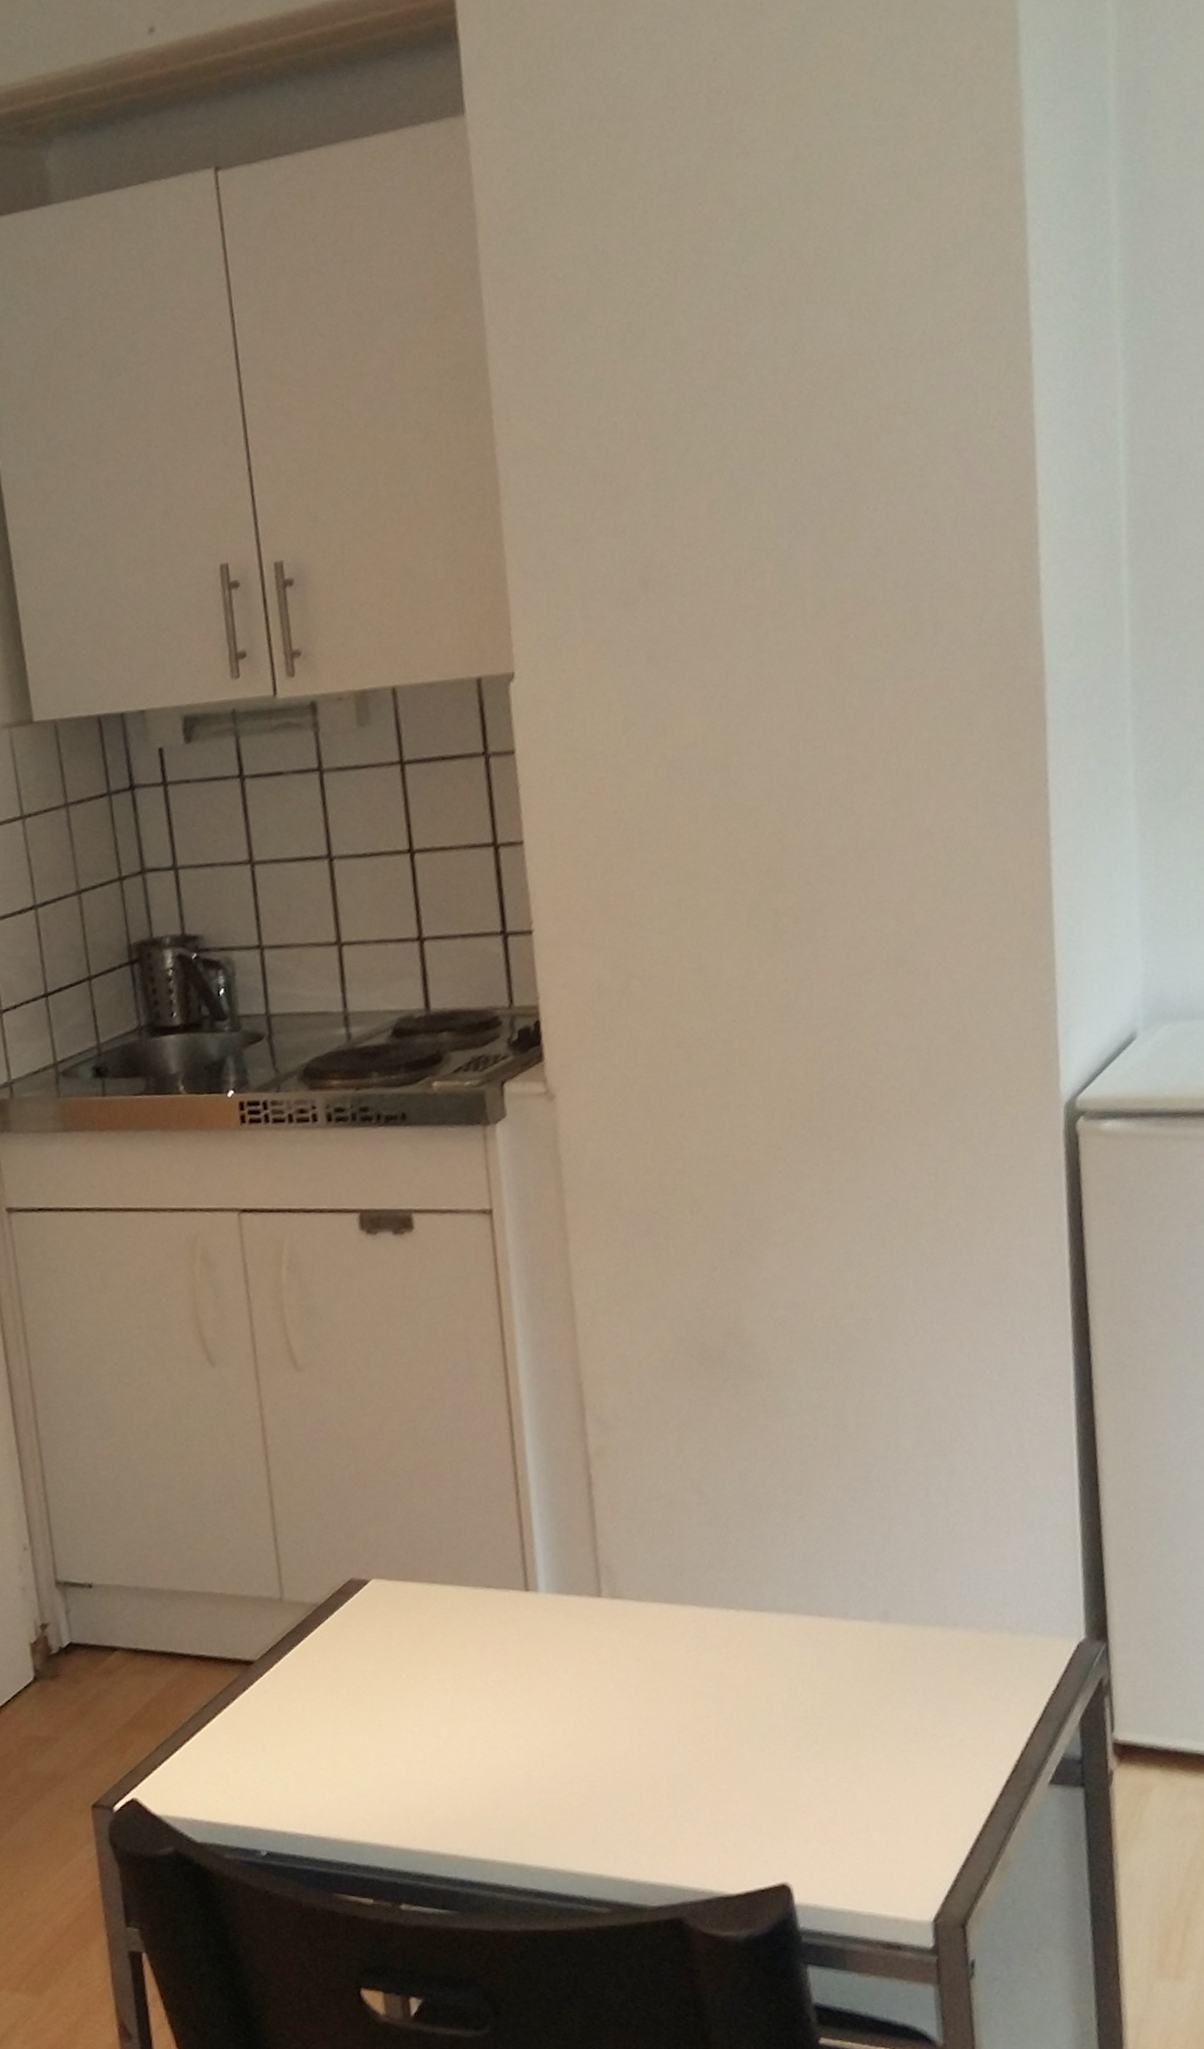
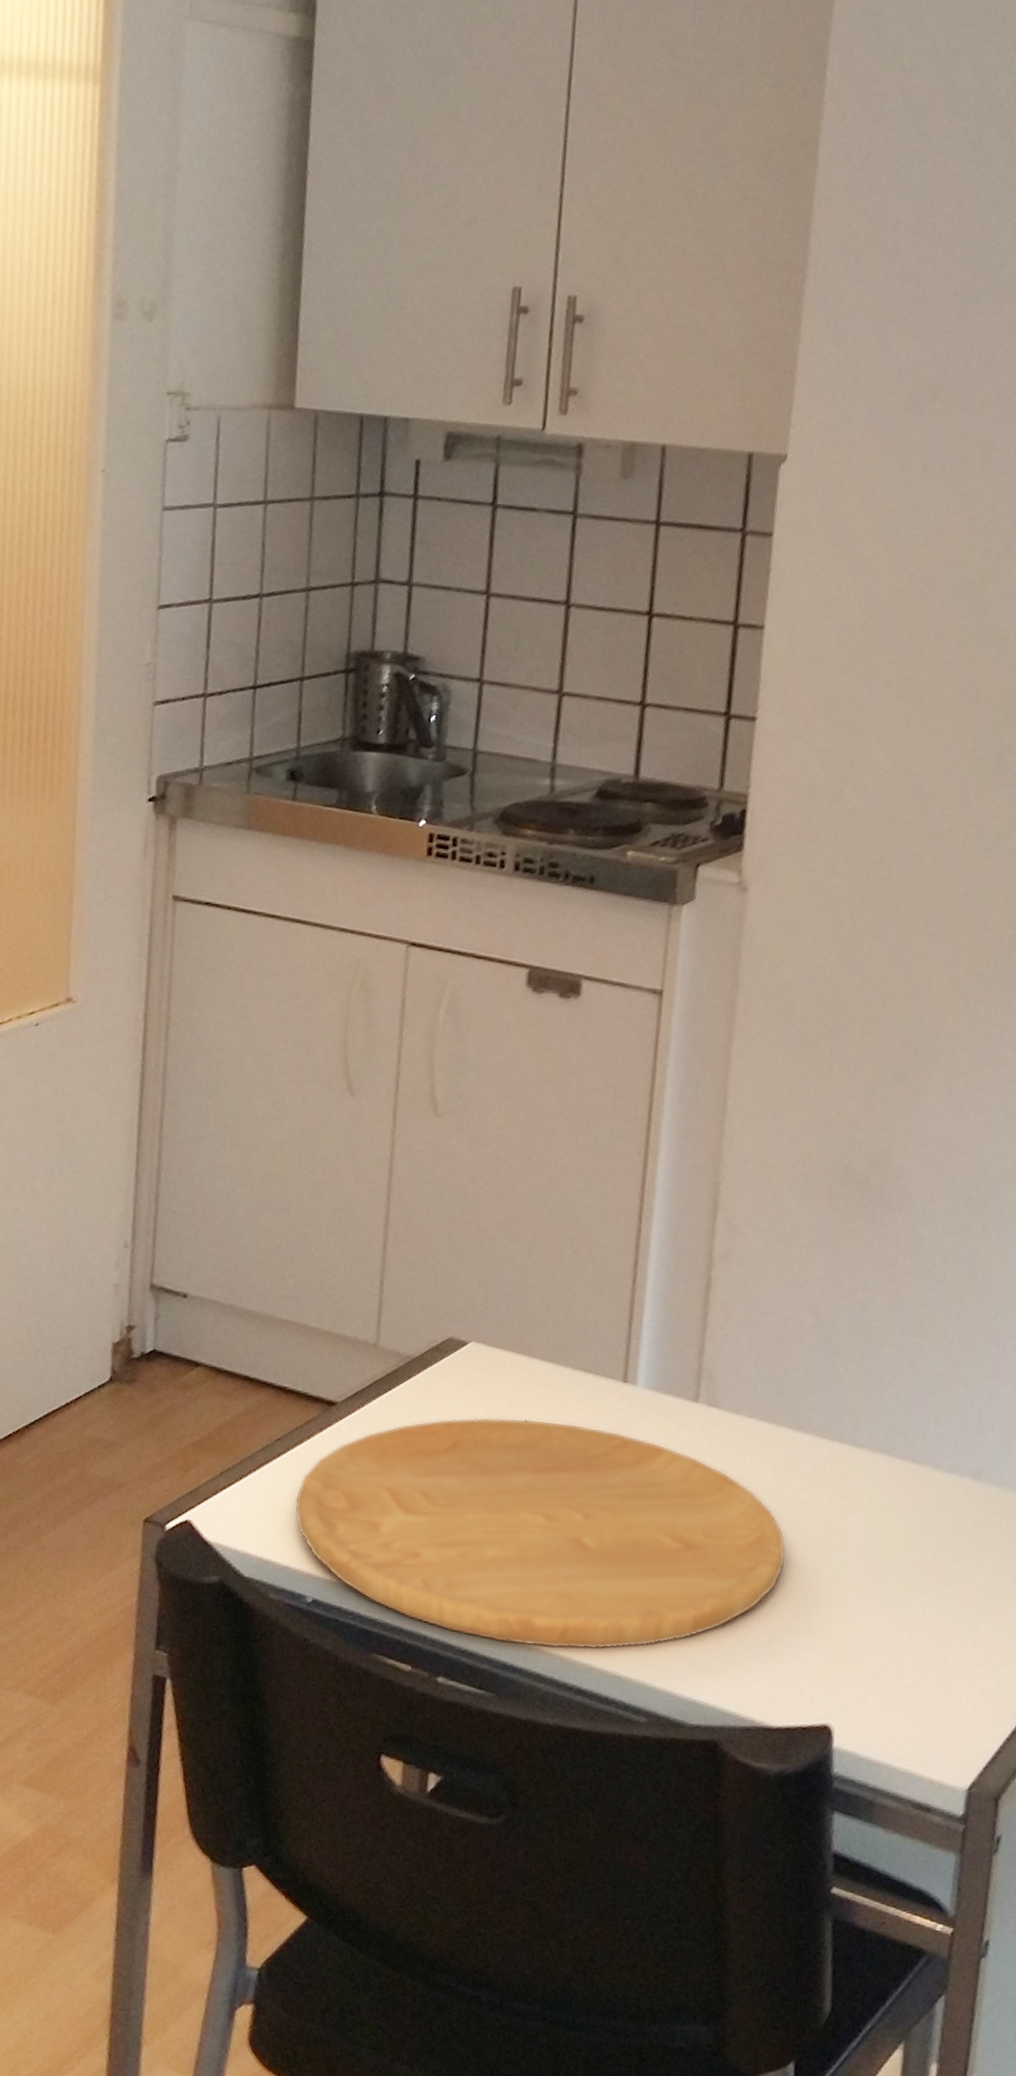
cutting board: none [231,1639,715,1861] -> present [294,1417,786,1650]

